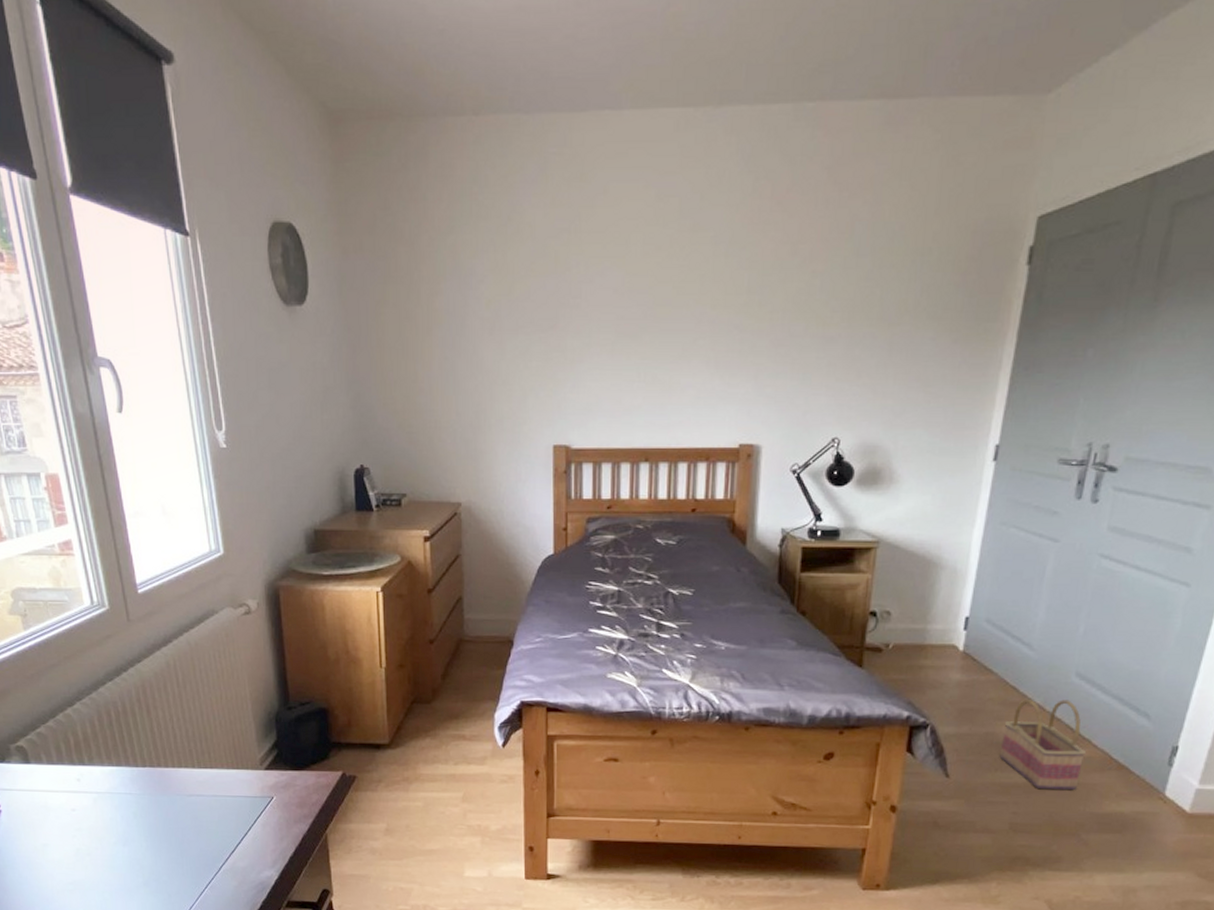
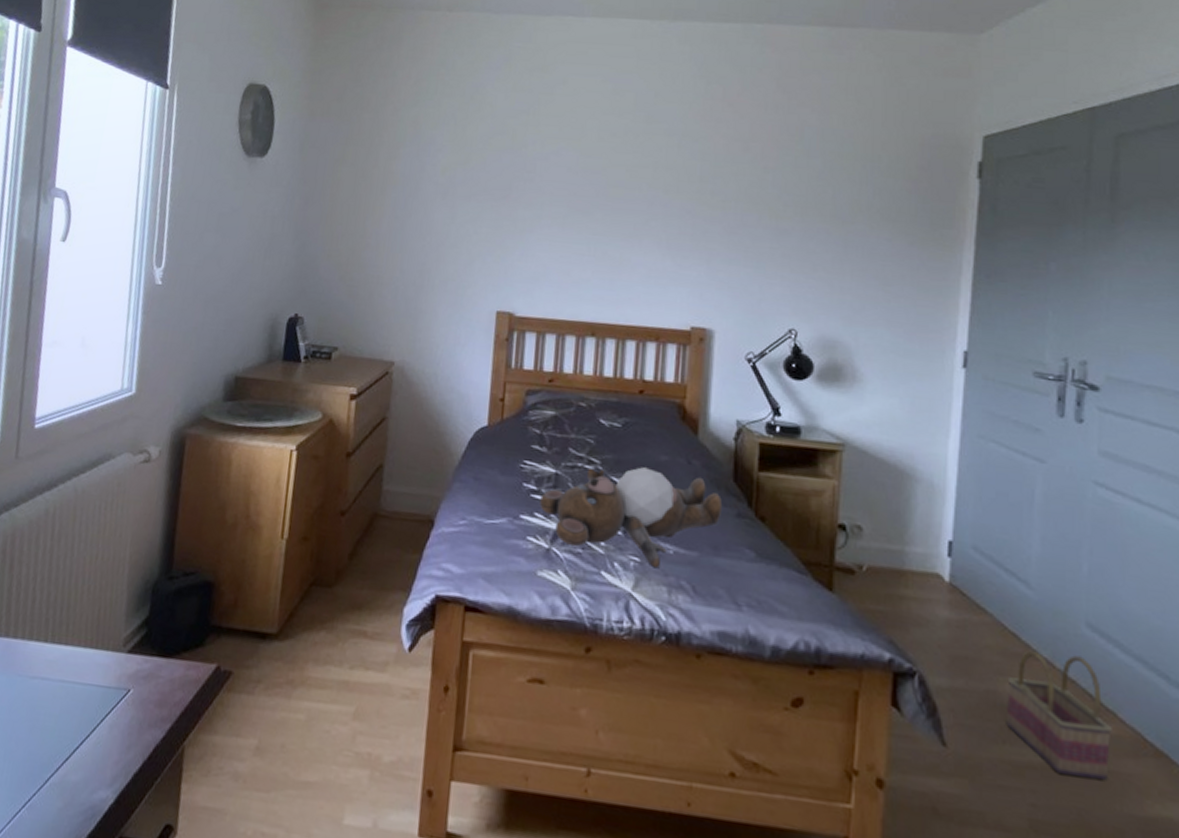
teddy bear: none [606,578,768,663] -> present [540,467,723,569]

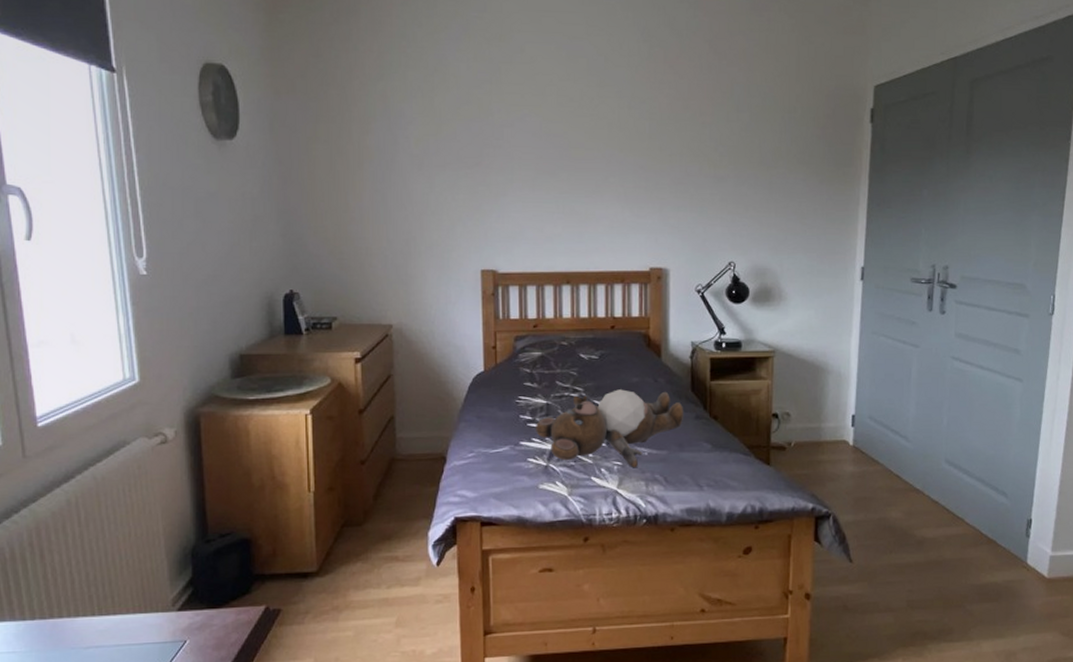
basket: present [1005,650,1112,780] -> none [892,484,961,567]

